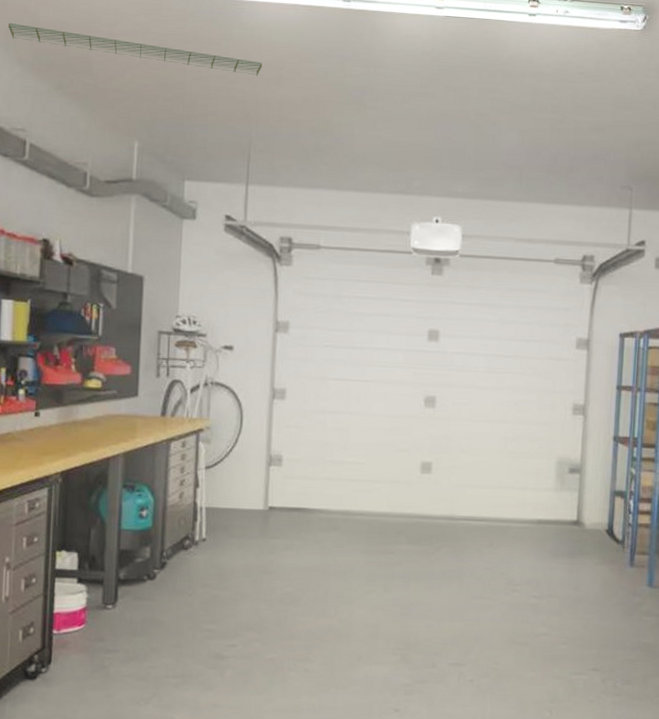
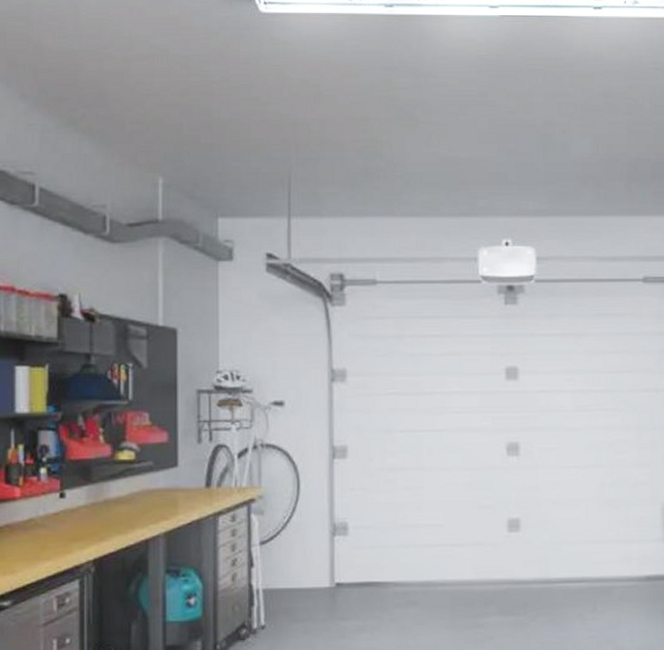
light panel: present [8,23,263,76] -> none [9,55,299,95]

